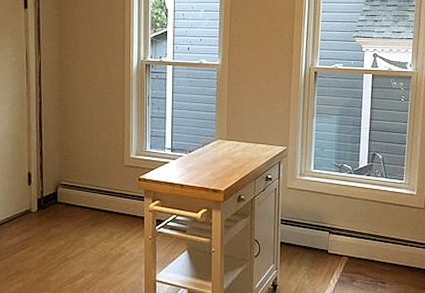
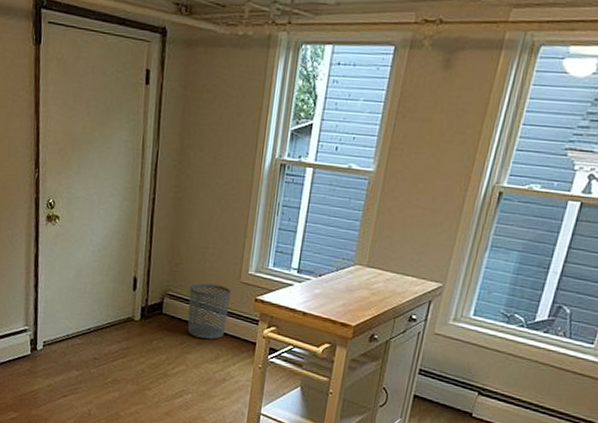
waste bin: none [80,170,117,220] -> present [187,283,232,339]

